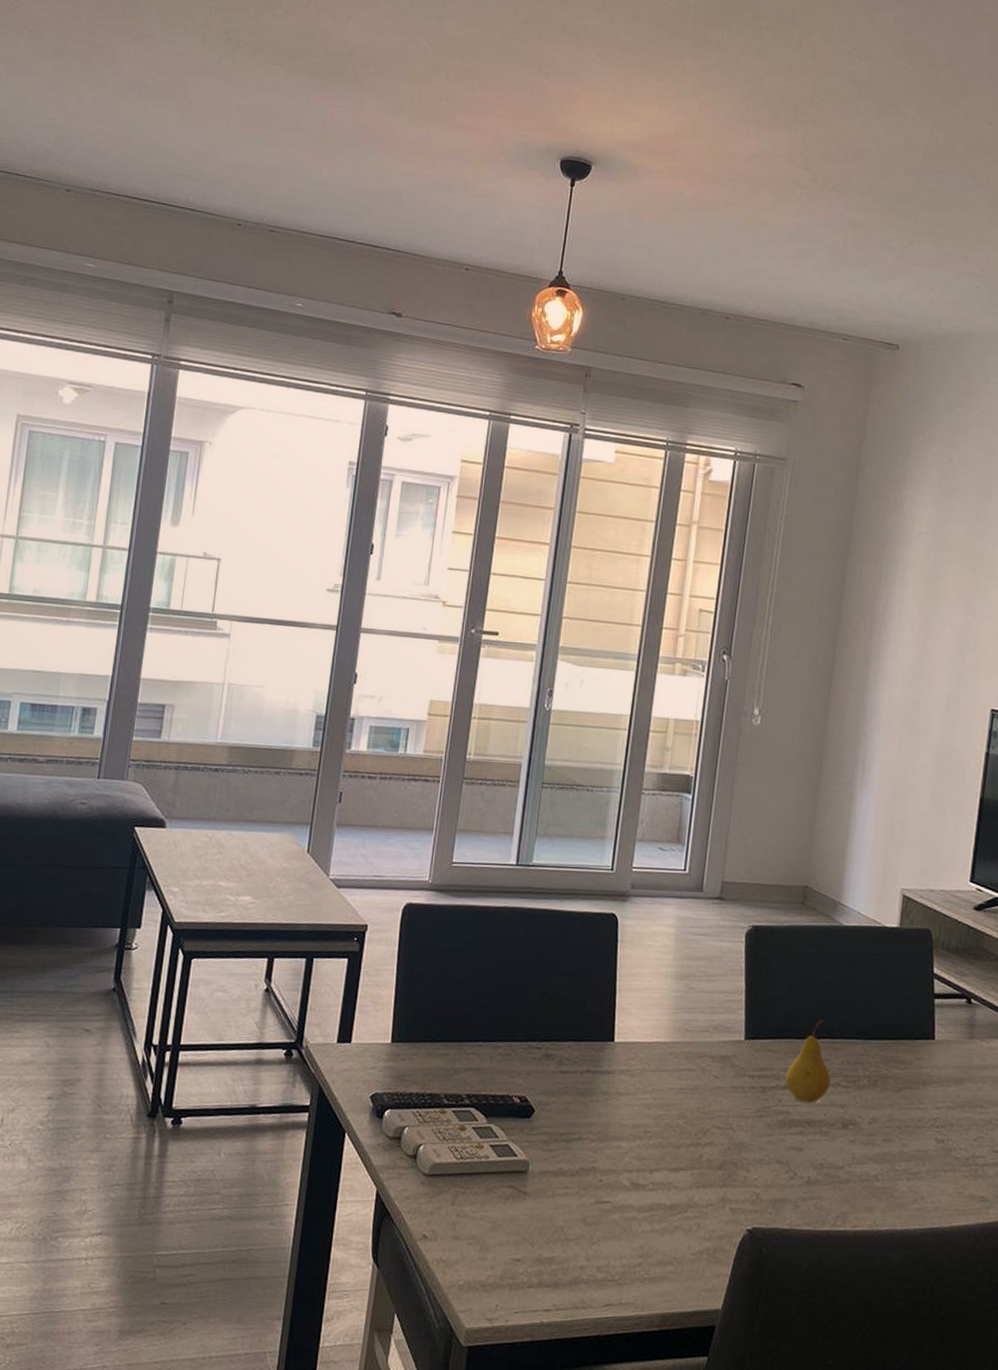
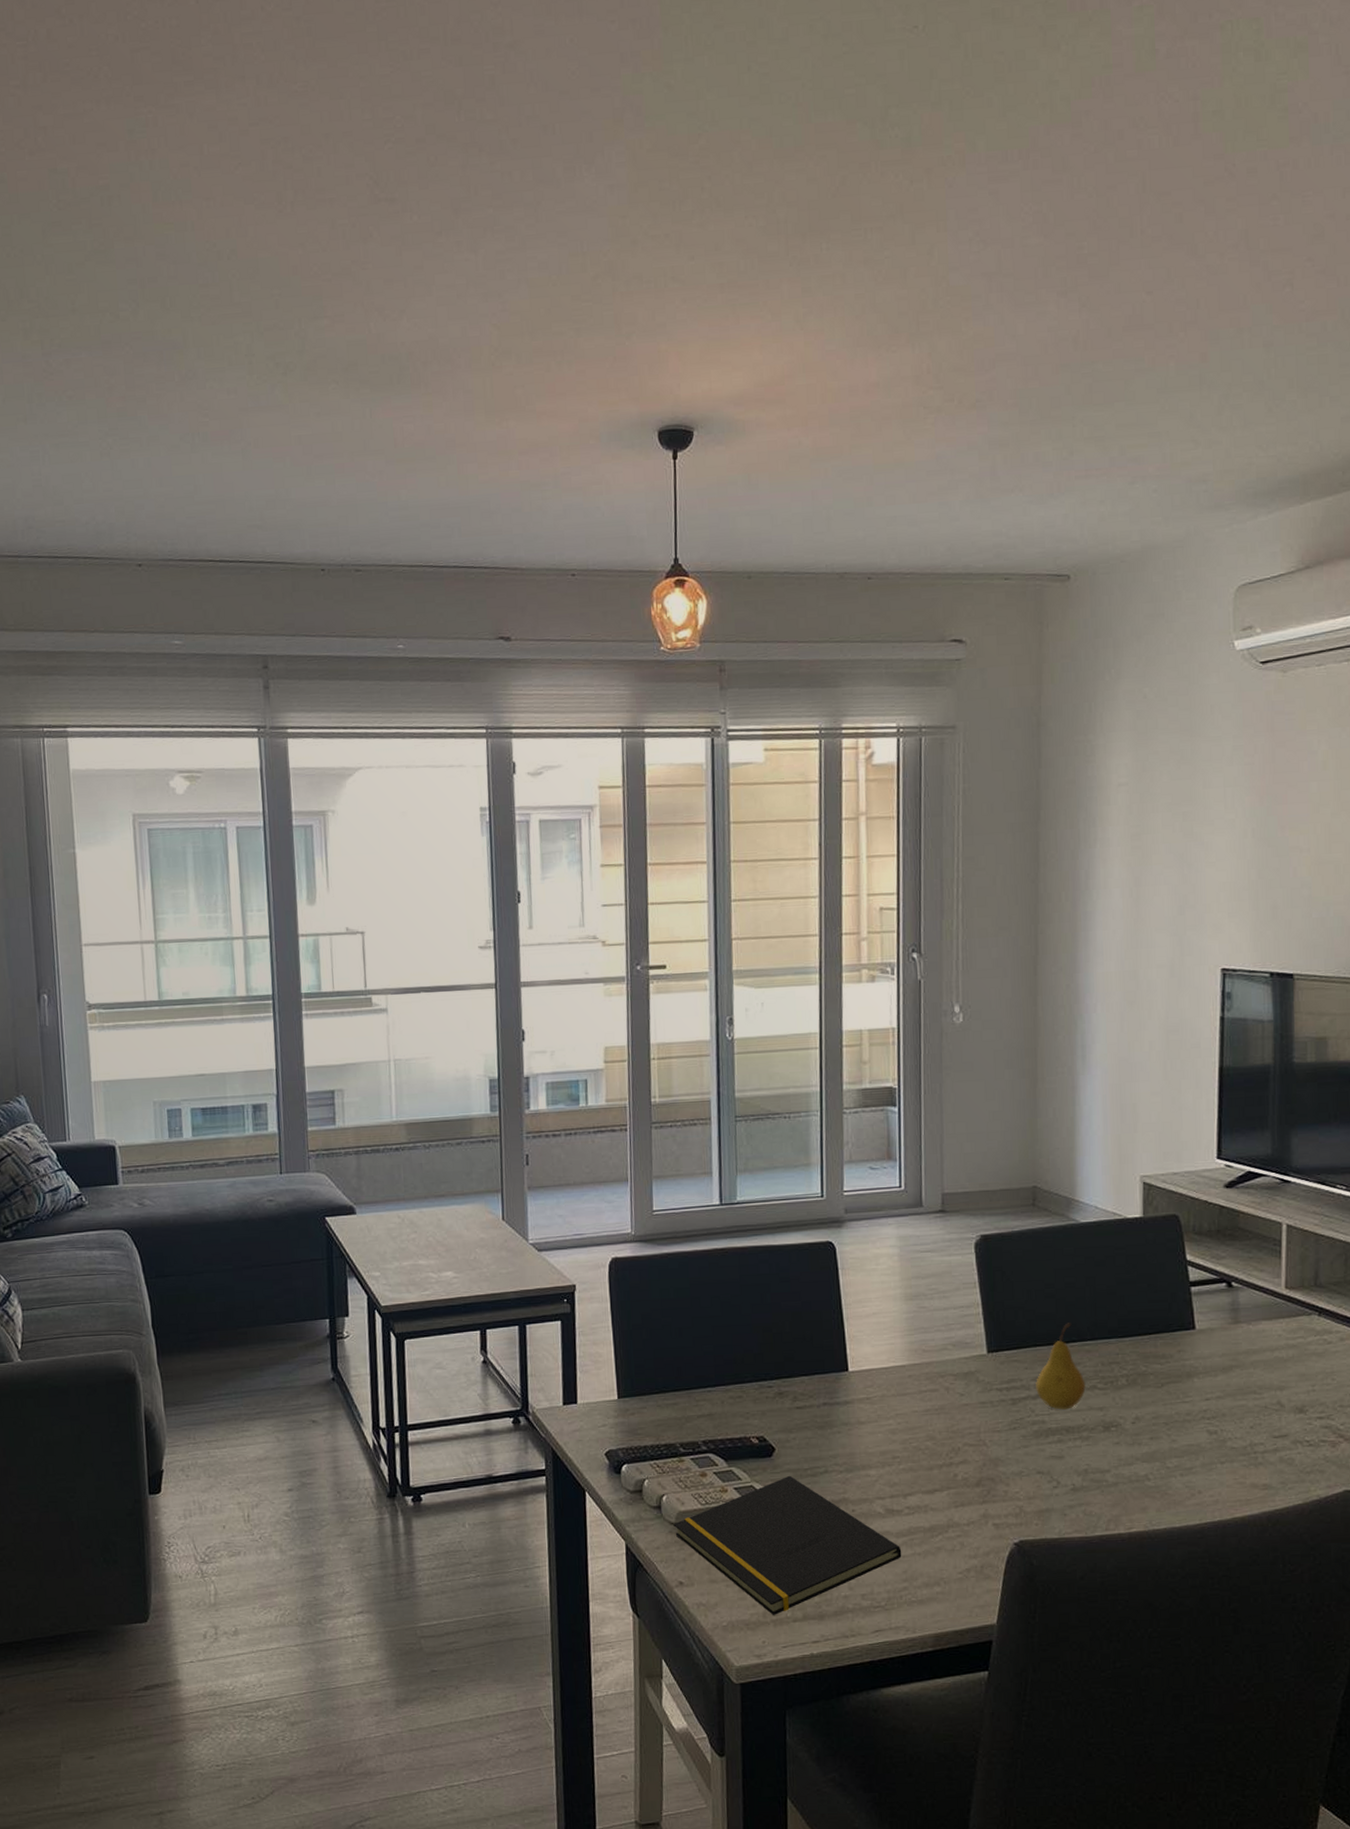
notepad: none [426,1138,641,1279] -> present [673,1475,902,1615]

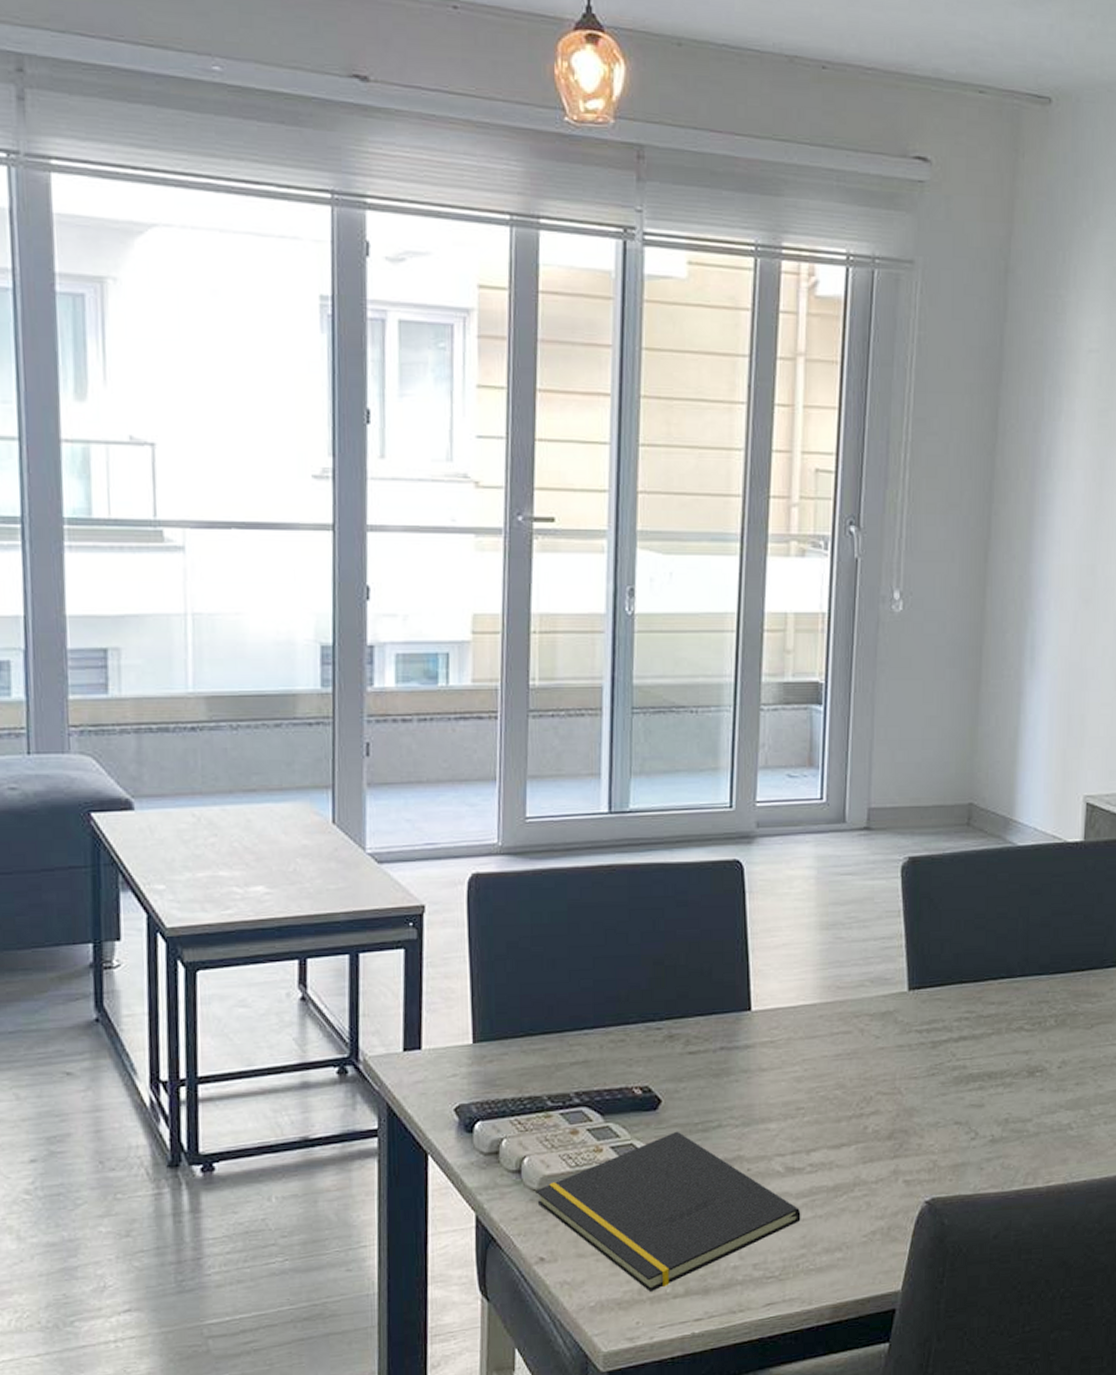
fruit: present [1036,1322,1086,1410] -> none [959,957,1012,1054]

